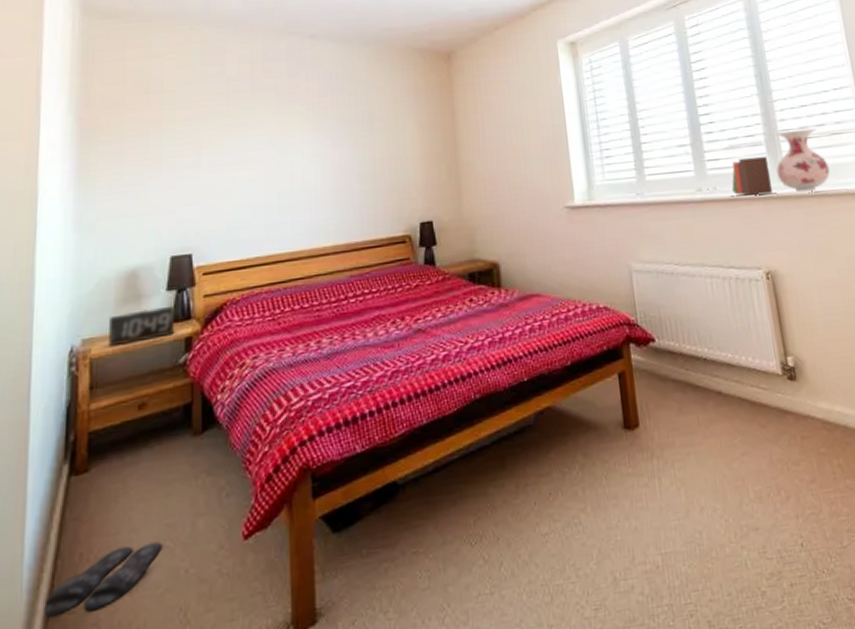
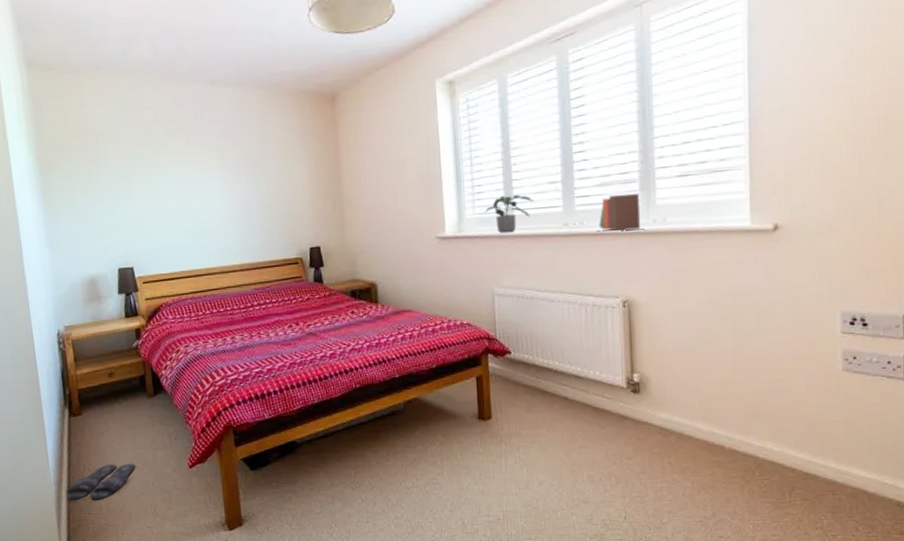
alarm clock: present [107,305,174,348] -> none [81,305,127,333]
potted plant: none [614,159,665,201] -> present [484,195,534,234]
vase: present [776,128,830,193] -> none [648,165,705,229]

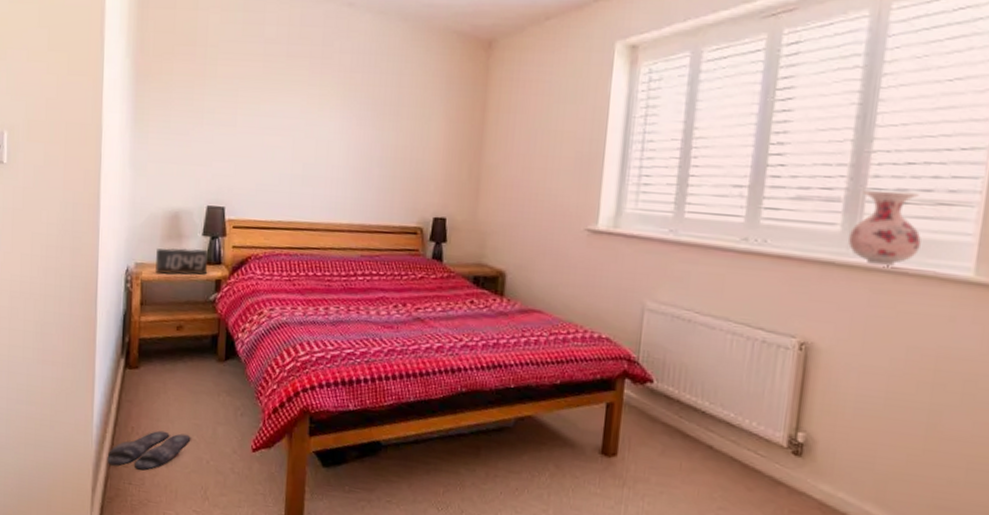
alarm clock: none [81,305,127,333] -> present [154,248,208,275]
potted plant: present [484,195,534,234] -> none [648,192,711,239]
books: present [599,193,641,232] -> none [786,212,843,260]
vase: none [648,165,705,229] -> present [848,190,921,267]

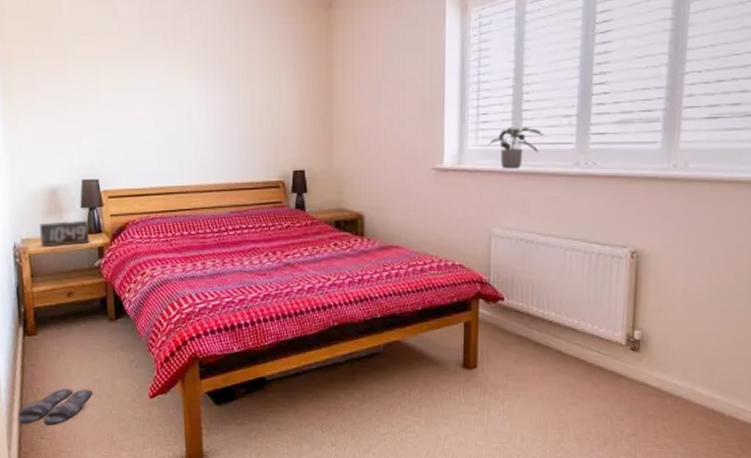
potted plant: none [648,192,711,239] -> present [488,127,544,169]
vase: present [848,190,921,267] -> none [669,107,733,176]

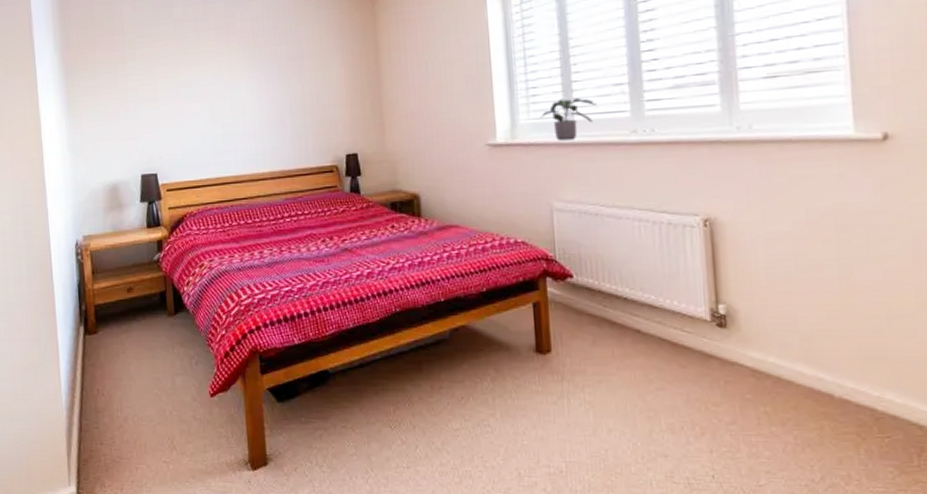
slippers: present [18,388,93,425] -> none [78,389,153,429]
alarm clock: present [40,220,89,247] -> none [101,214,148,244]

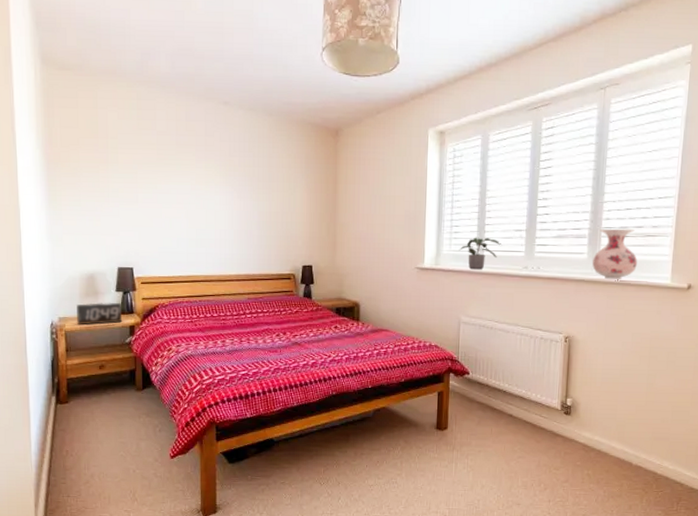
alarm clock: none [101,214,148,244] -> present [76,302,122,326]
vase: none [730,65,798,138] -> present [592,228,637,280]

